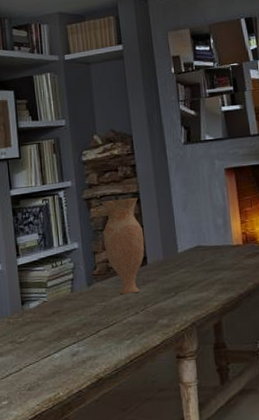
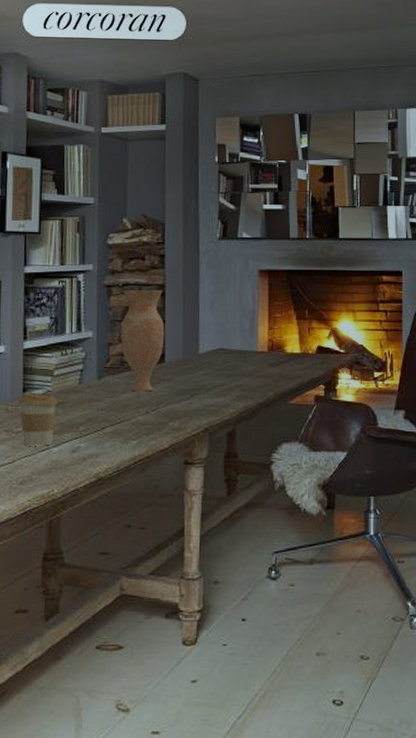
coffee cup: none [19,304,54,354] -> present [20,393,57,446]

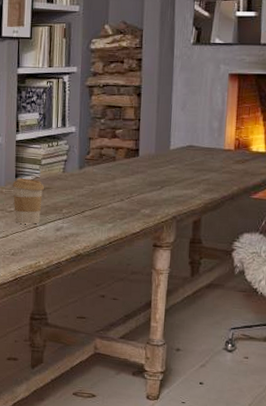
vase: present [120,290,165,392] -> none [100,90,140,182]

